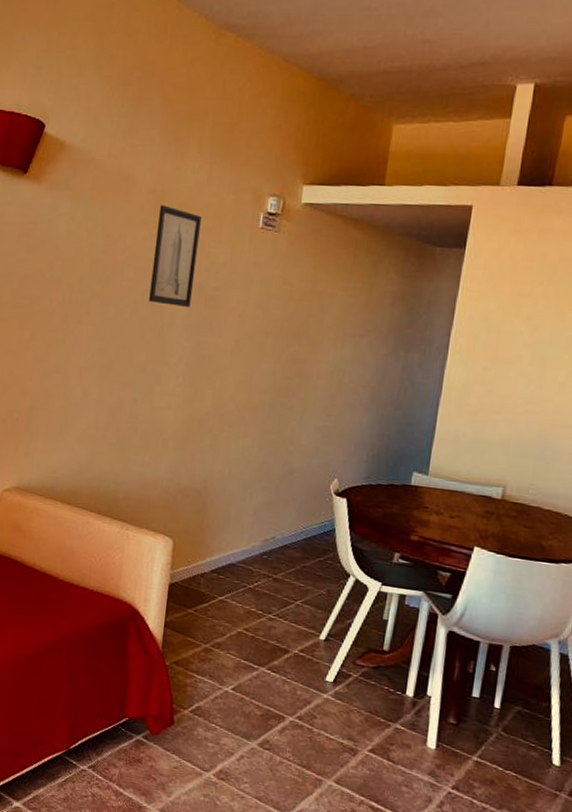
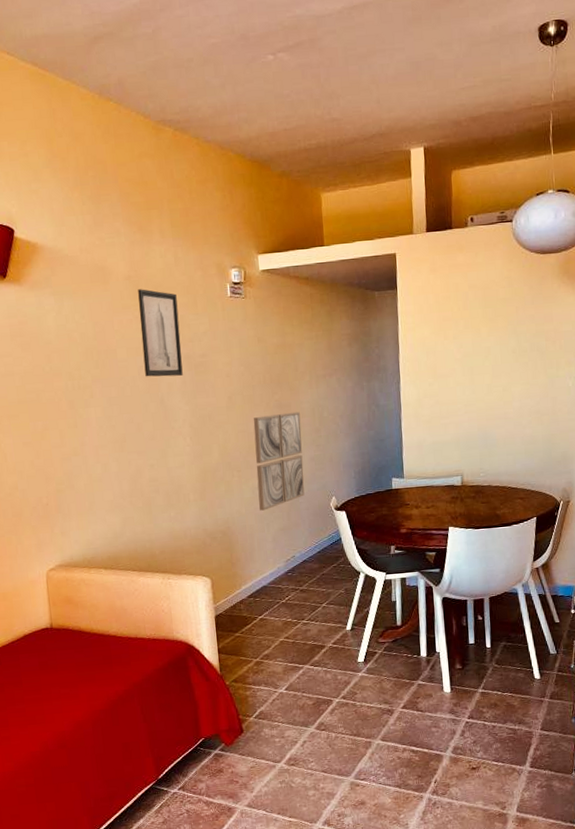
wall art: none [245,368,316,477] -> present [253,411,305,511]

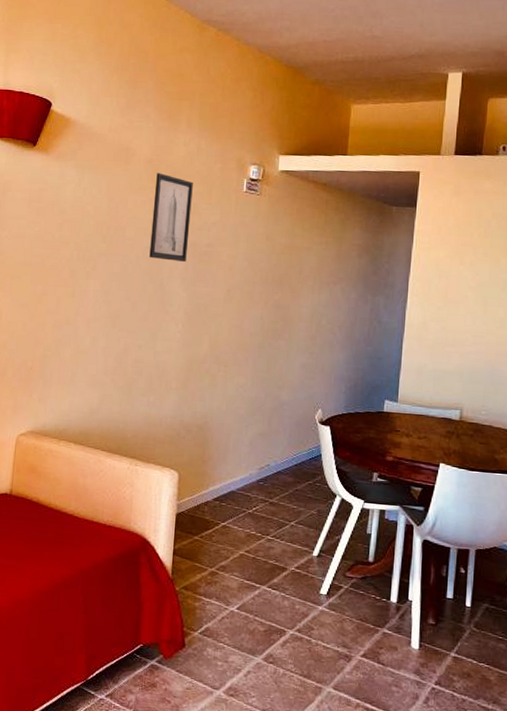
wall art: present [253,411,305,511] -> none [241,314,298,412]

